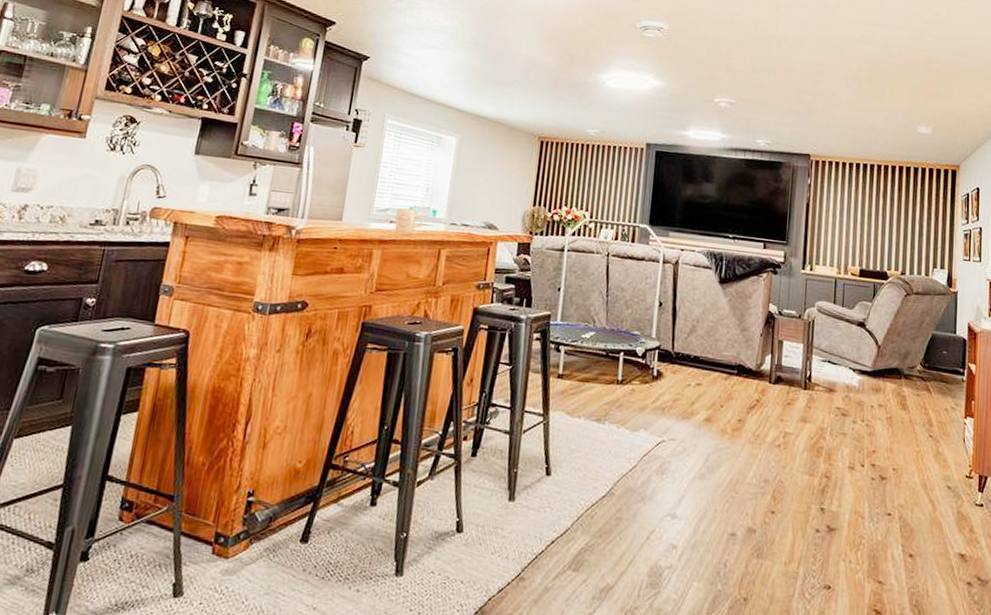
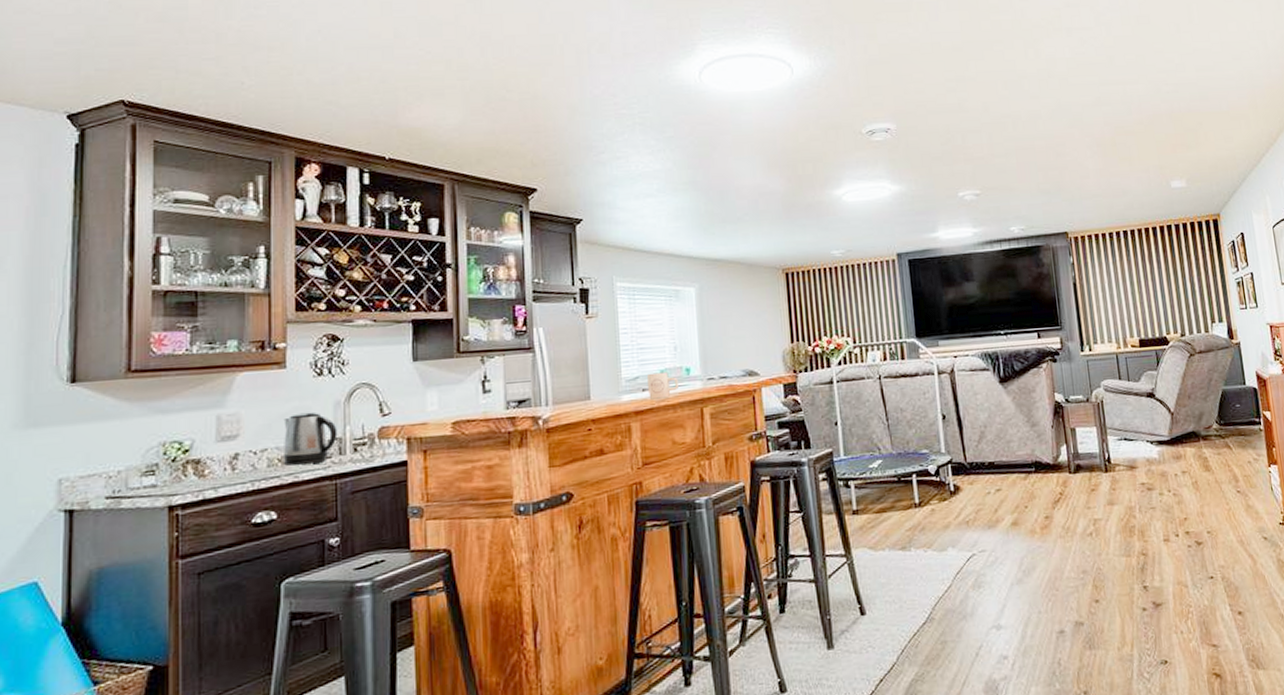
kettle: none [63,180,117,229] -> present [282,412,338,467]

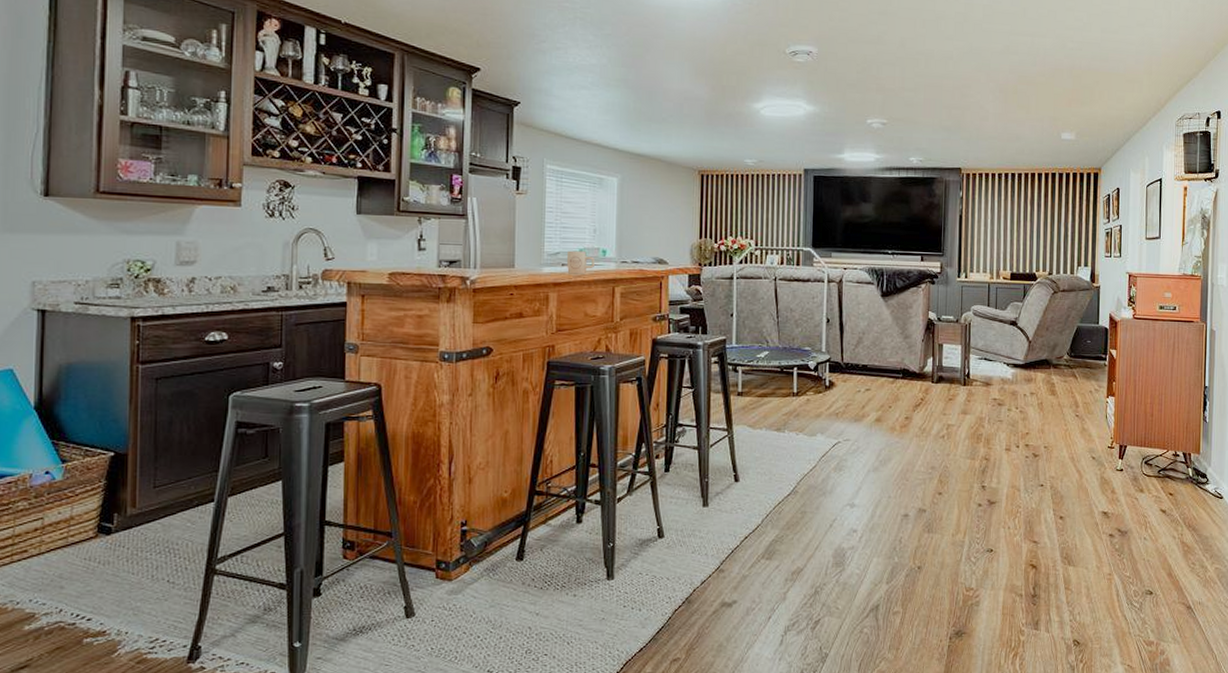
kettle: present [282,412,338,467] -> none [234,248,285,296]

